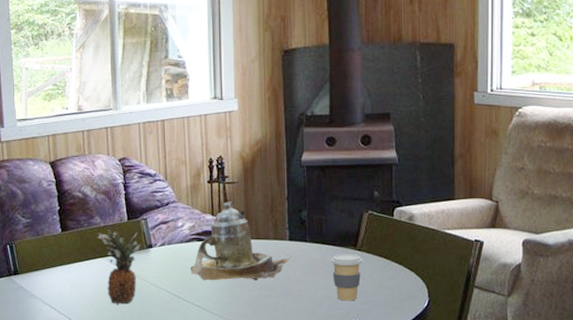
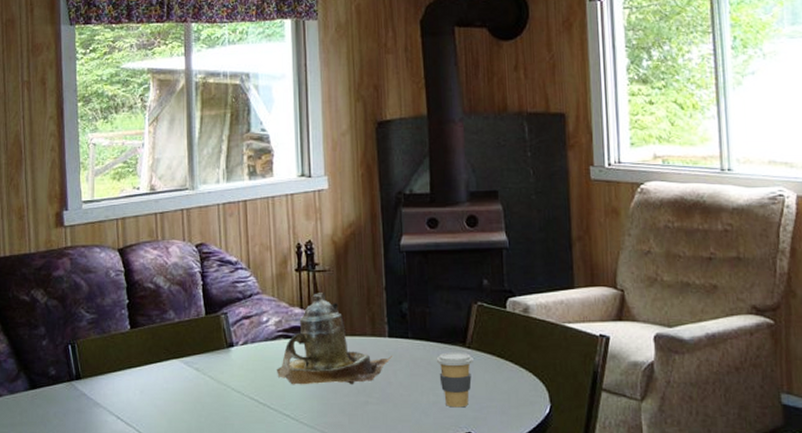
fruit: present [96,230,141,304] -> none [170,326,221,414]

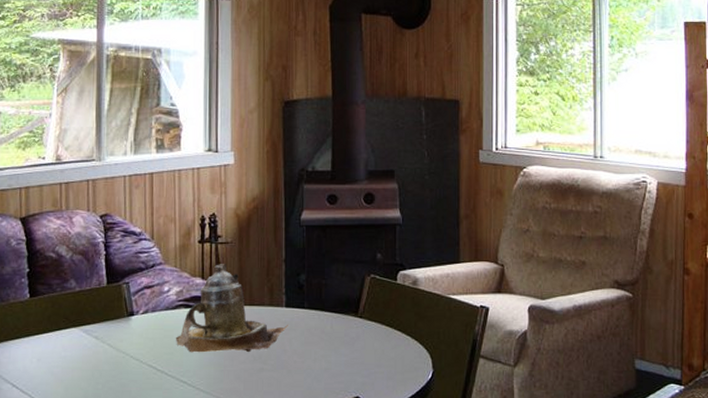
coffee cup: present [436,352,474,408] -> none [329,321,364,374]

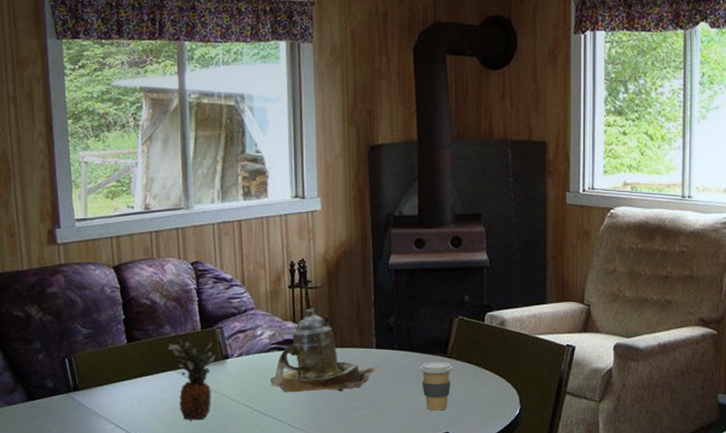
fruit: none [70,295,121,381] -> present [166,340,216,421]
coffee cup: none [329,321,364,374] -> present [419,361,453,411]

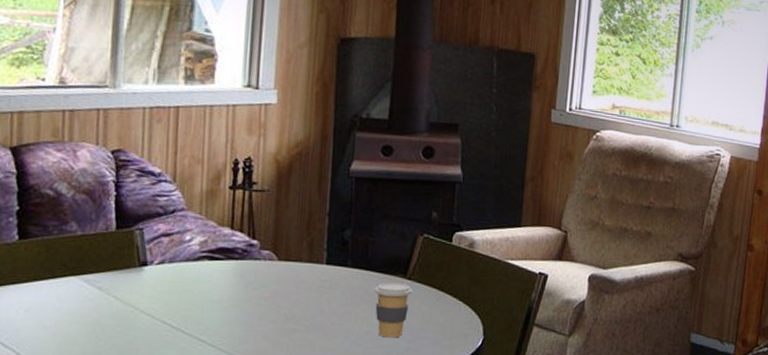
fruit: present [166,340,216,421] -> none [69,240,132,337]
teapot: present [269,308,380,393] -> none [195,213,329,311]

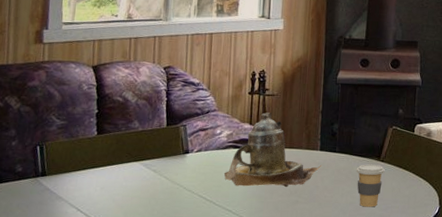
teapot: none [195,213,329,311] -> present [223,112,322,187]

